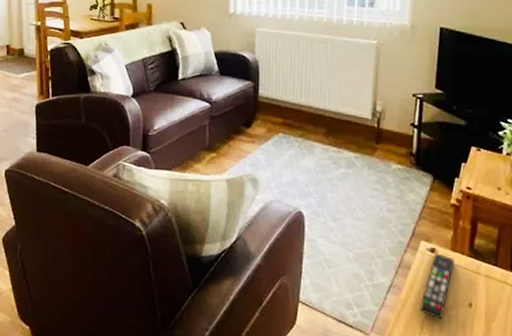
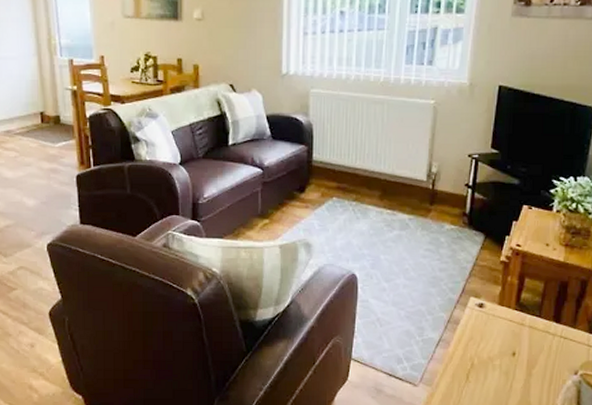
remote control: present [420,253,455,320] -> none [467,307,501,369]

